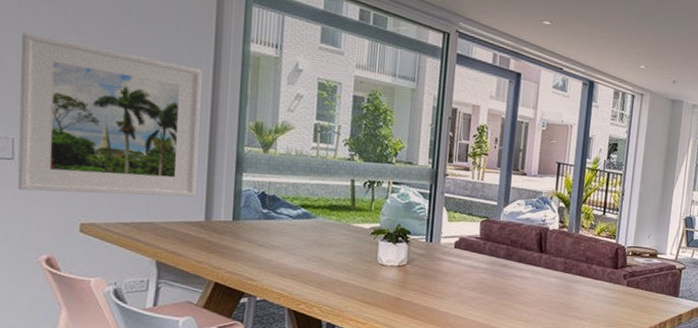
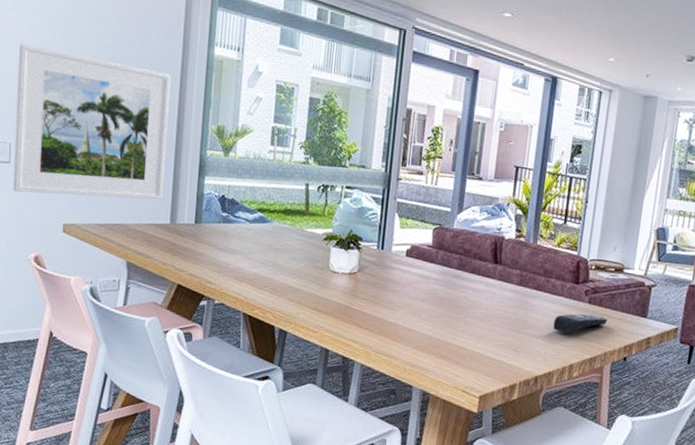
remote control: none [595,296,645,314] -> present [553,313,608,334]

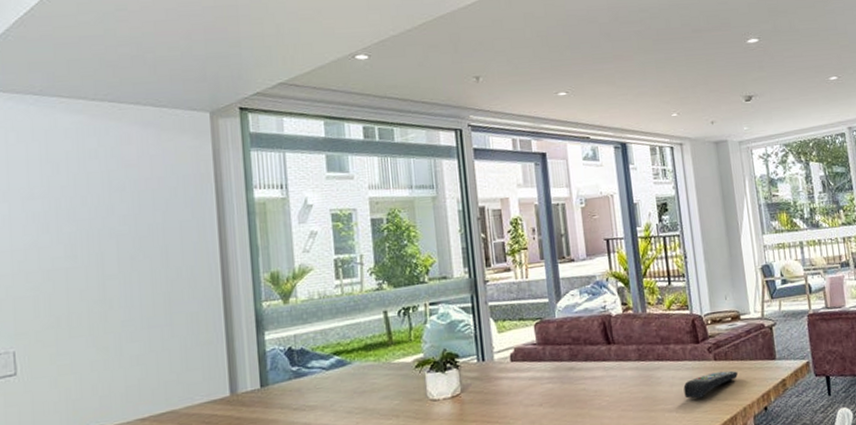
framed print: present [12,44,171,200] -> none [15,230,216,407]

